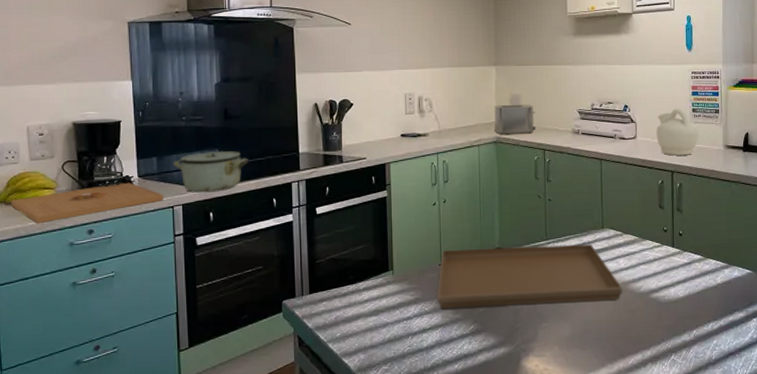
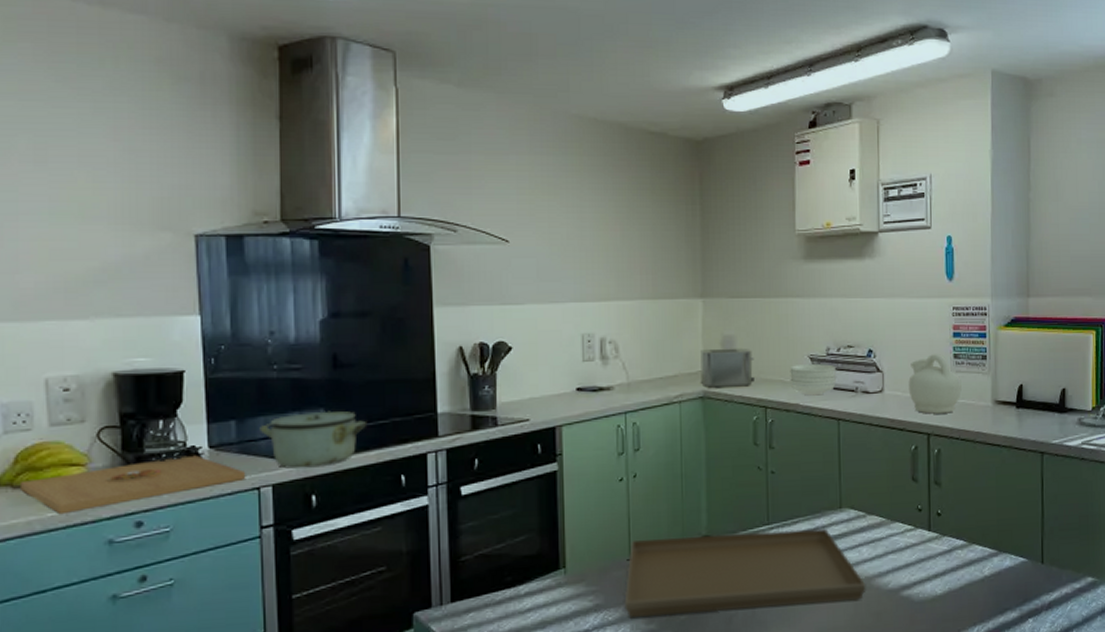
bowl: none [563,116,600,141] -> present [790,364,837,396]

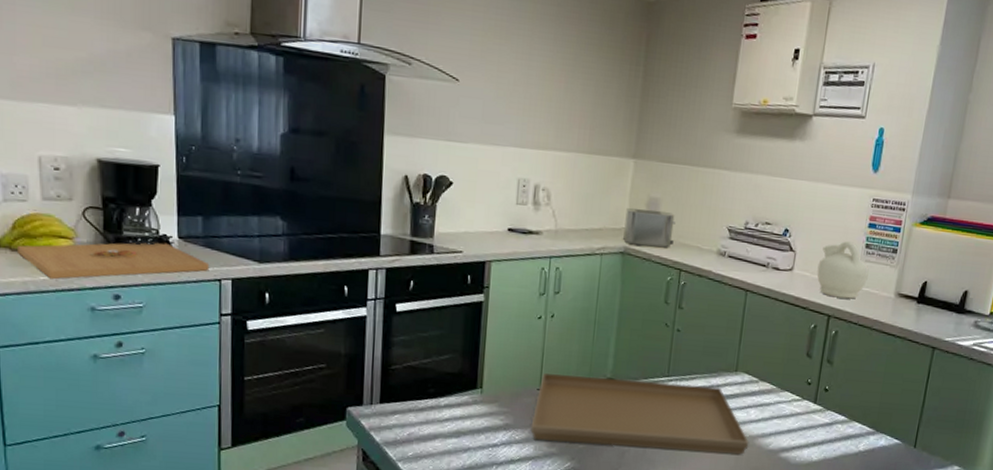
cooking pot: present [259,410,368,469] -> none [223,218,318,270]
bowl: present [790,364,837,396] -> none [706,234,753,266]

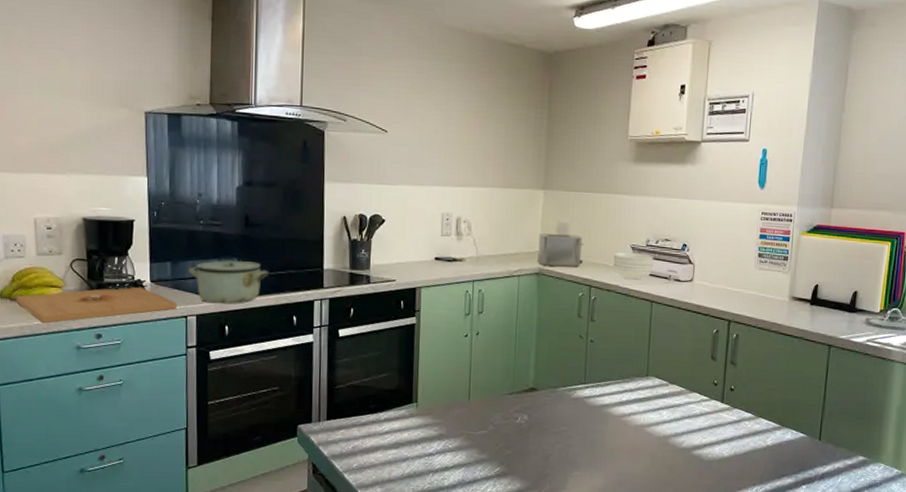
cooking pot: none [223,218,318,270] -> present [188,260,270,305]
serving tray: present [530,373,749,455] -> none [462,386,664,454]
bowl: none [706,234,753,266] -> present [613,252,654,280]
teapot: present [817,241,869,299] -> none [715,252,763,304]

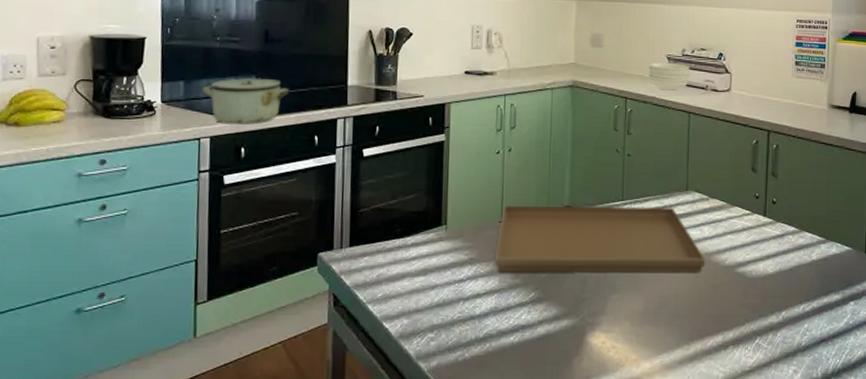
platter: present [16,286,177,324] -> none [13,108,190,150]
serving tray: none [462,386,664,454] -> present [494,205,706,273]
toaster: present [536,233,584,267] -> none [570,44,618,79]

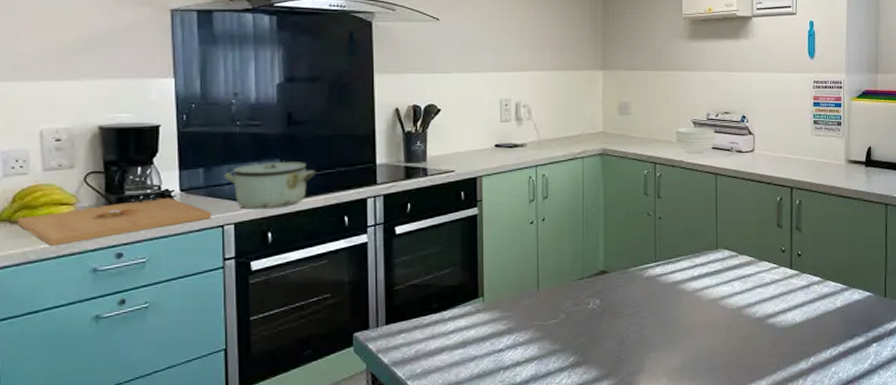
platter: none [13,108,190,150] -> present [18,197,212,247]
serving tray: present [494,205,706,273] -> none [533,265,737,340]

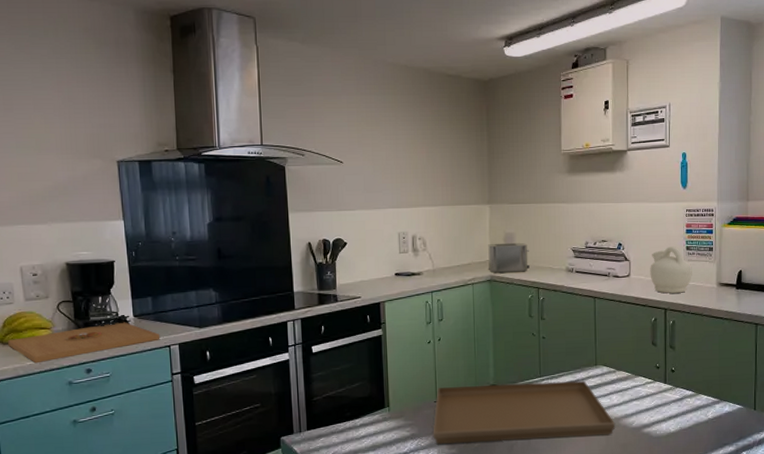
cooking pot: present [224,161,317,210] -> none [168,290,244,332]
serving tray: none [533,265,737,340] -> present [433,380,616,445]
toaster: none [599,112,646,147] -> present [488,242,530,274]
bowl: present [676,127,716,154] -> none [557,255,594,279]
teapot: none [775,120,820,171] -> present [650,247,692,294]

